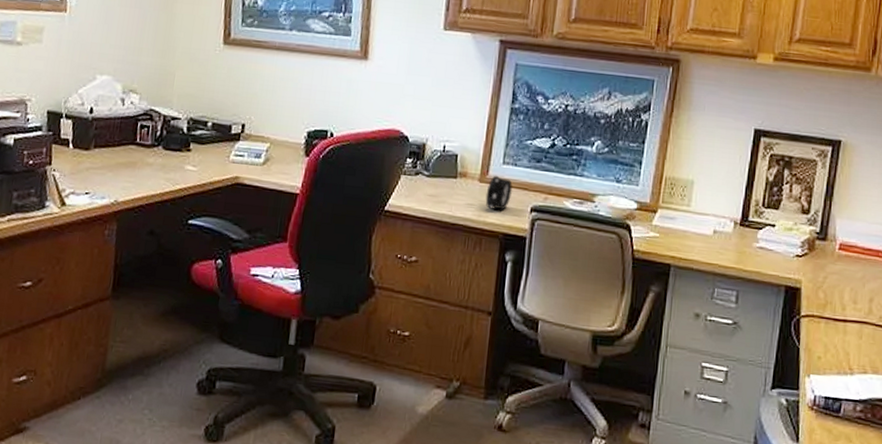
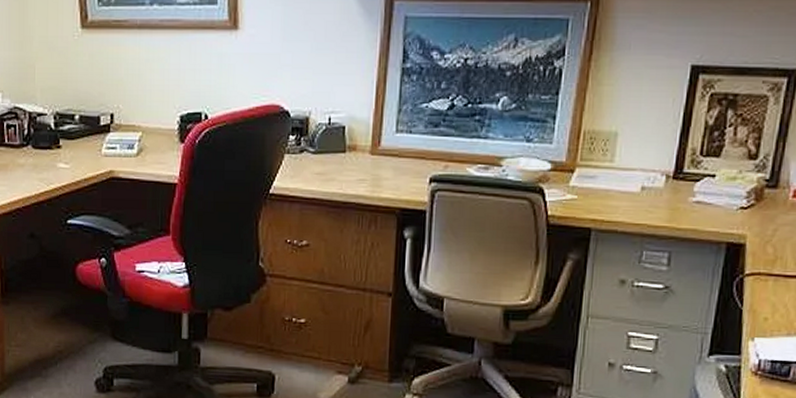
alarm clock: present [485,175,513,210] -> none [378,145,409,183]

